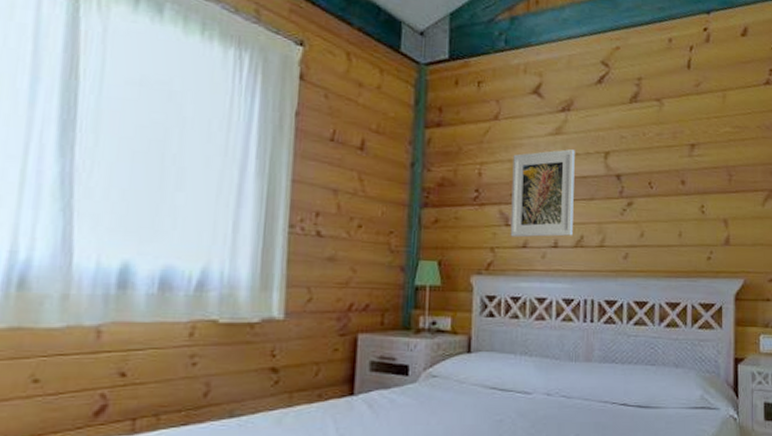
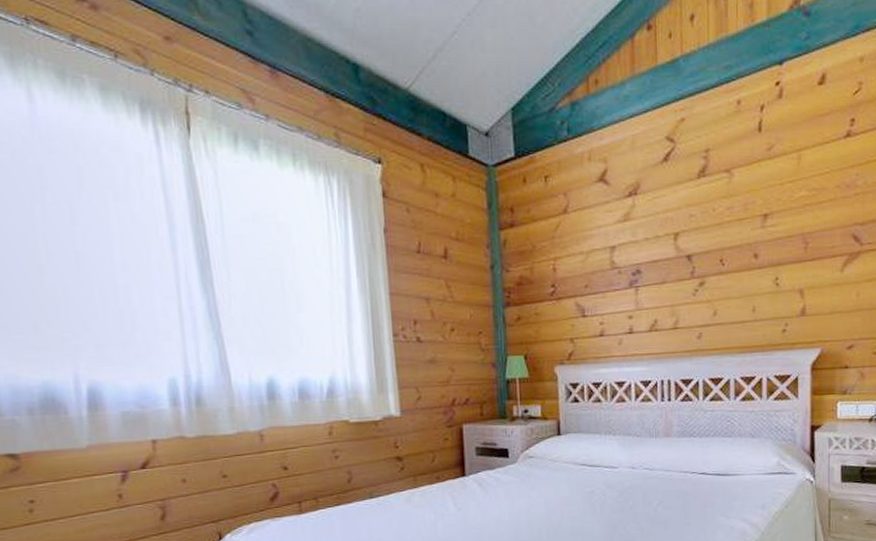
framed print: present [510,149,575,238] -> none [584,235,647,327]

